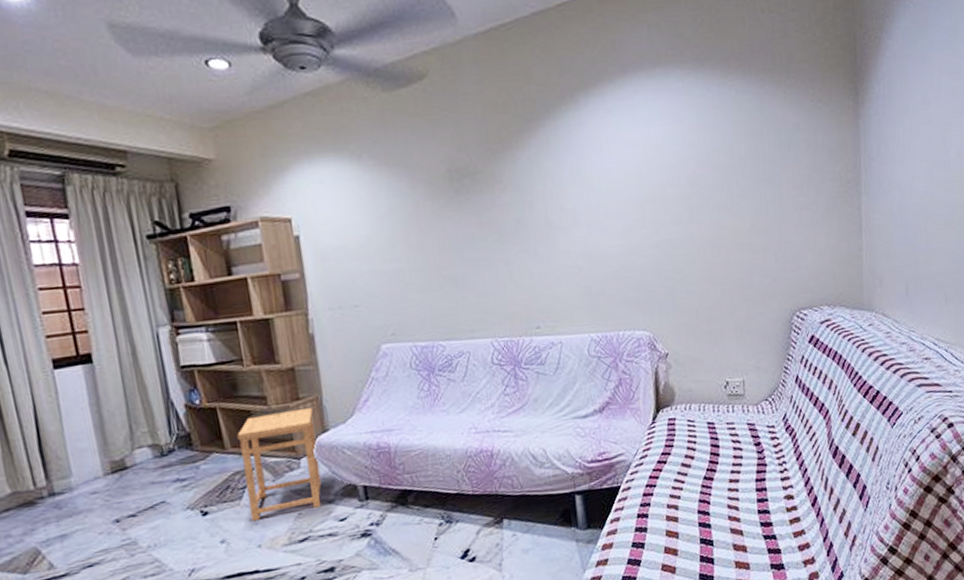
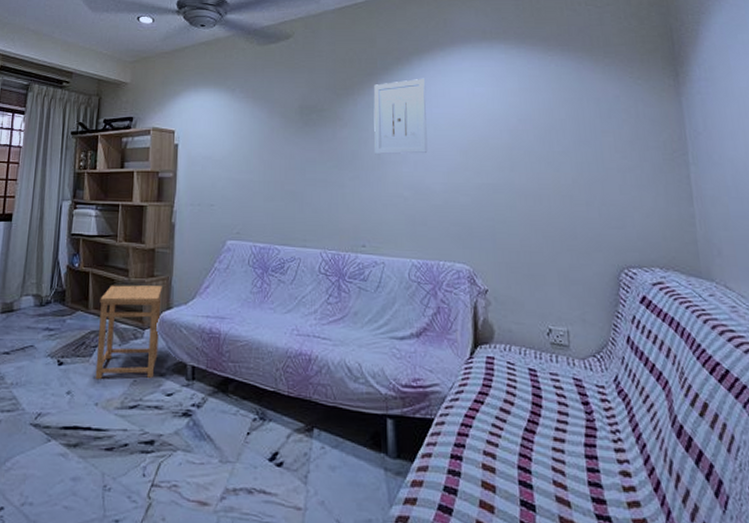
wall art: none [535,120,601,222] -> present [373,78,428,155]

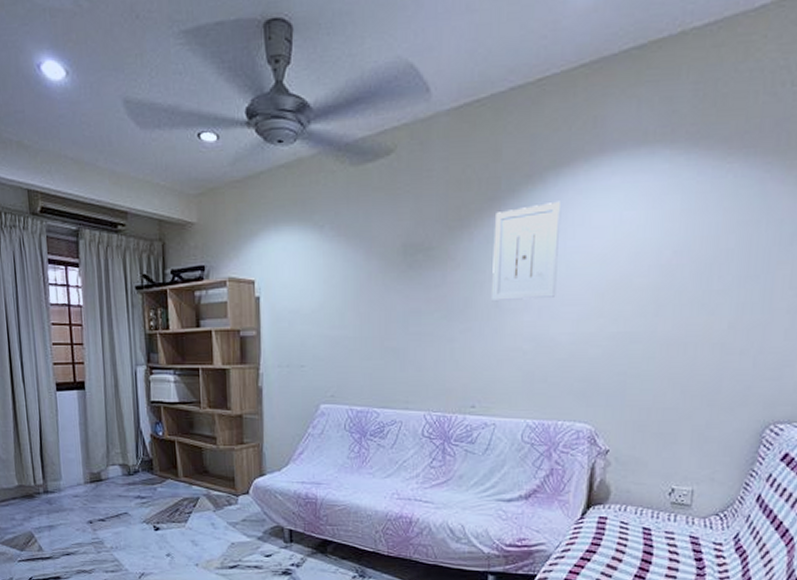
side table: present [95,285,162,380] -> none [189,453,254,543]

